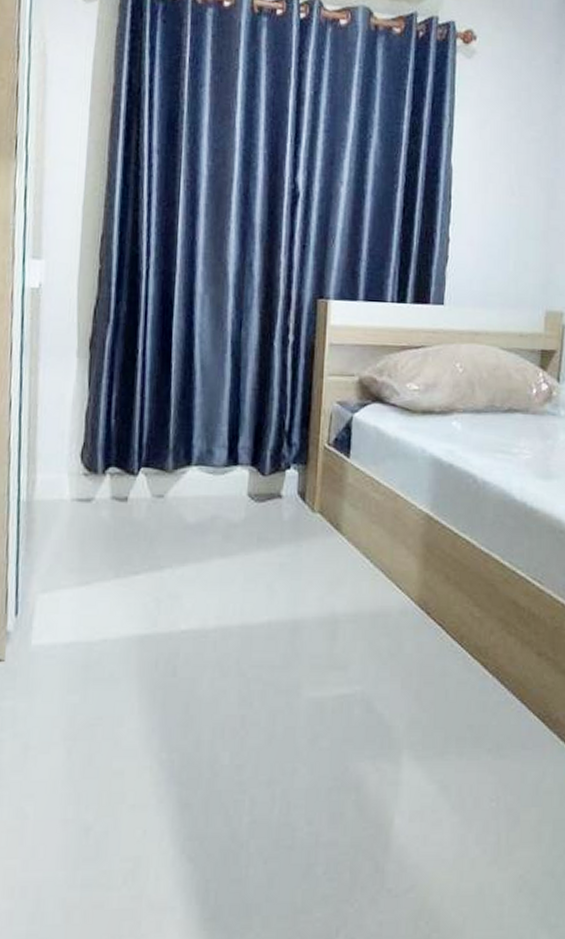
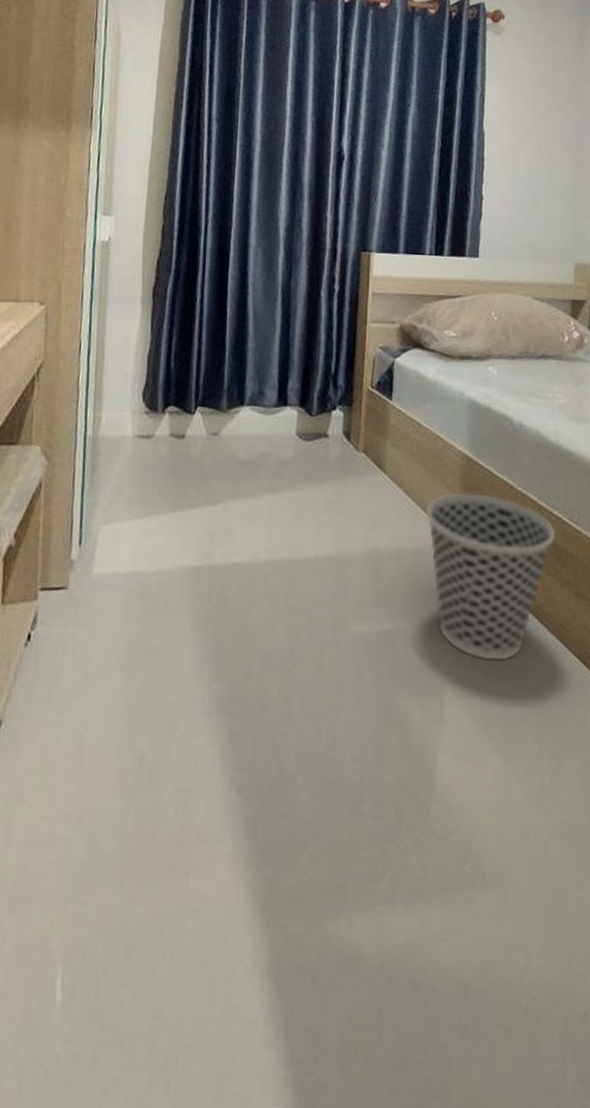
wastebasket: none [384,553,518,722] -> present [426,493,556,661]

